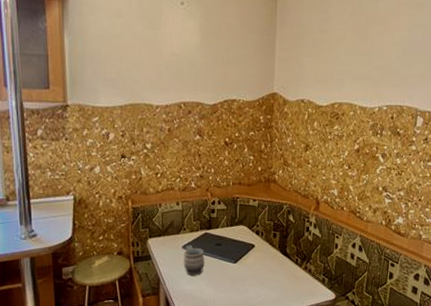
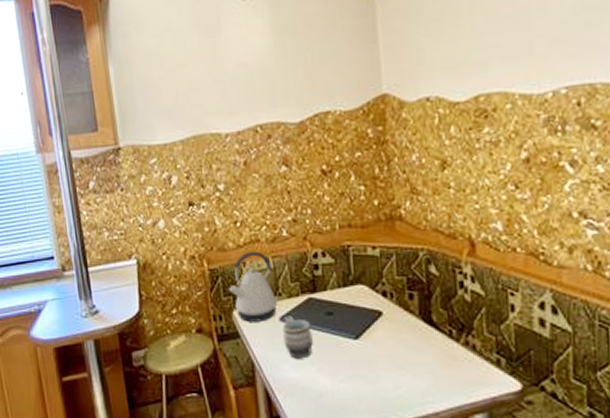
kettle: none [146,196,183,249] -> present [229,251,279,322]

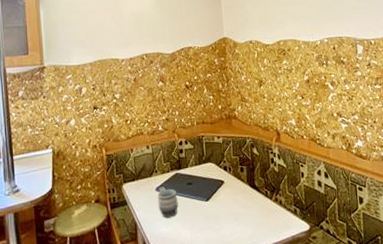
kettle: present [229,251,279,322] -> none [120,141,156,193]

